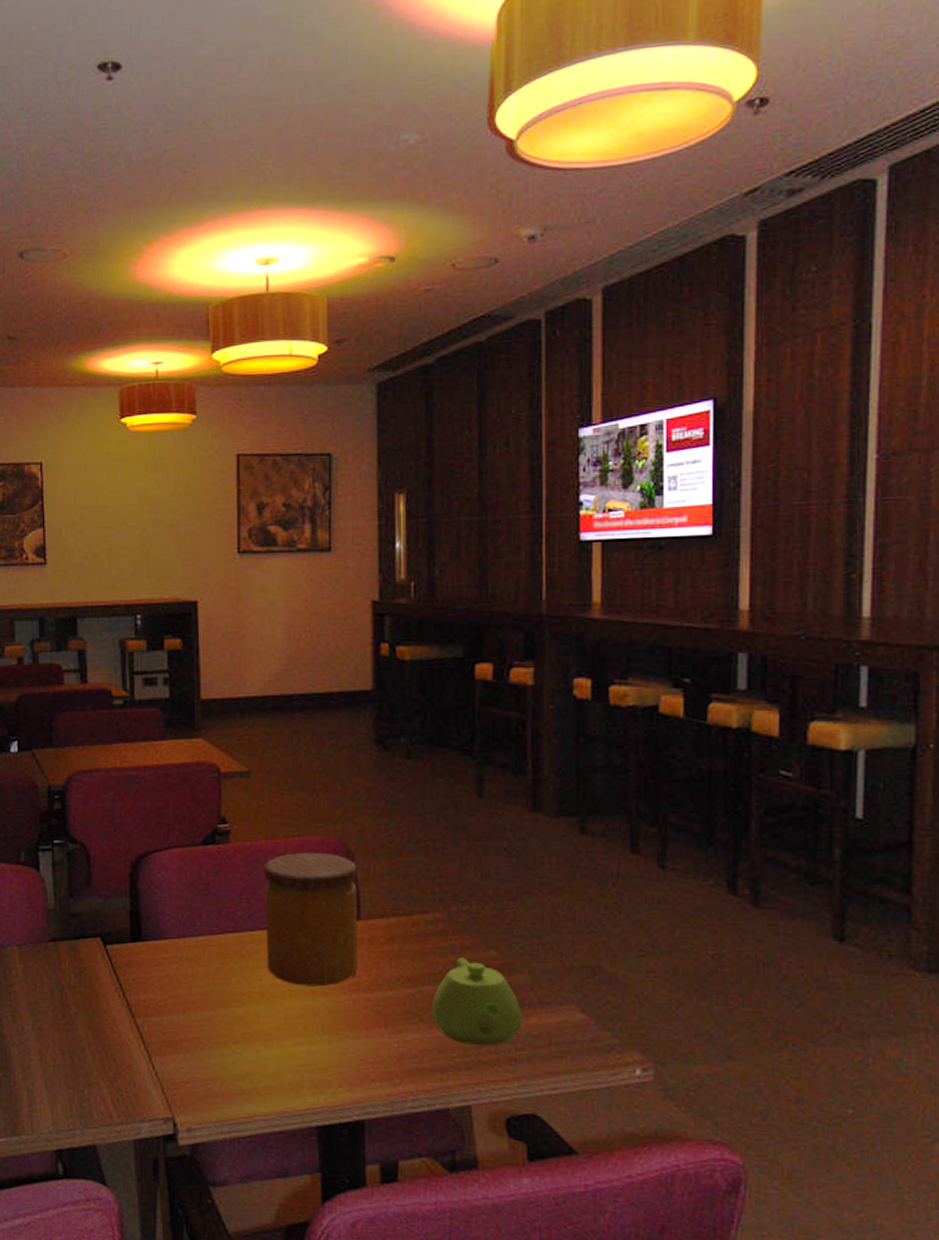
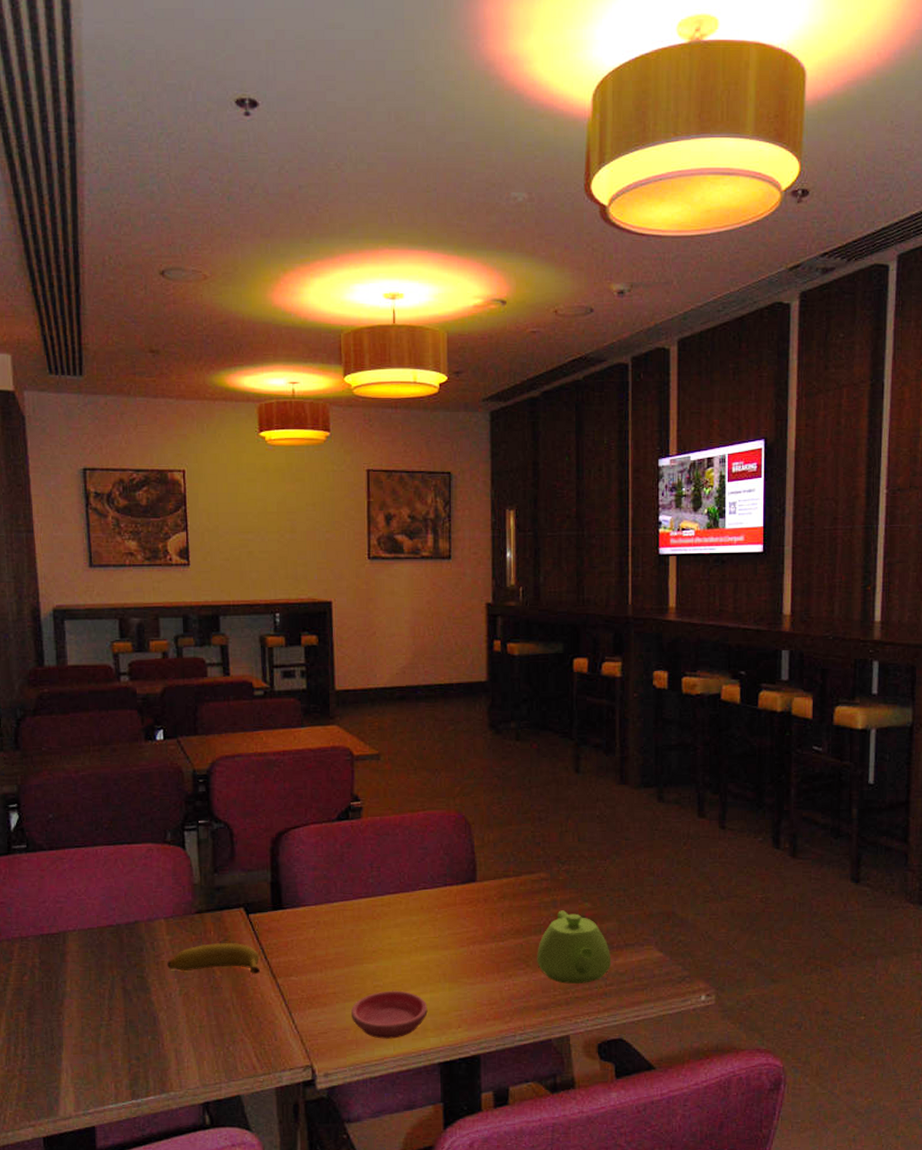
banana: none [20,975,117,1013] -> present [167,943,260,975]
saucer: none [217,1039,304,1095] -> present [351,990,428,1039]
jar: present [264,852,358,987] -> none [393,824,474,942]

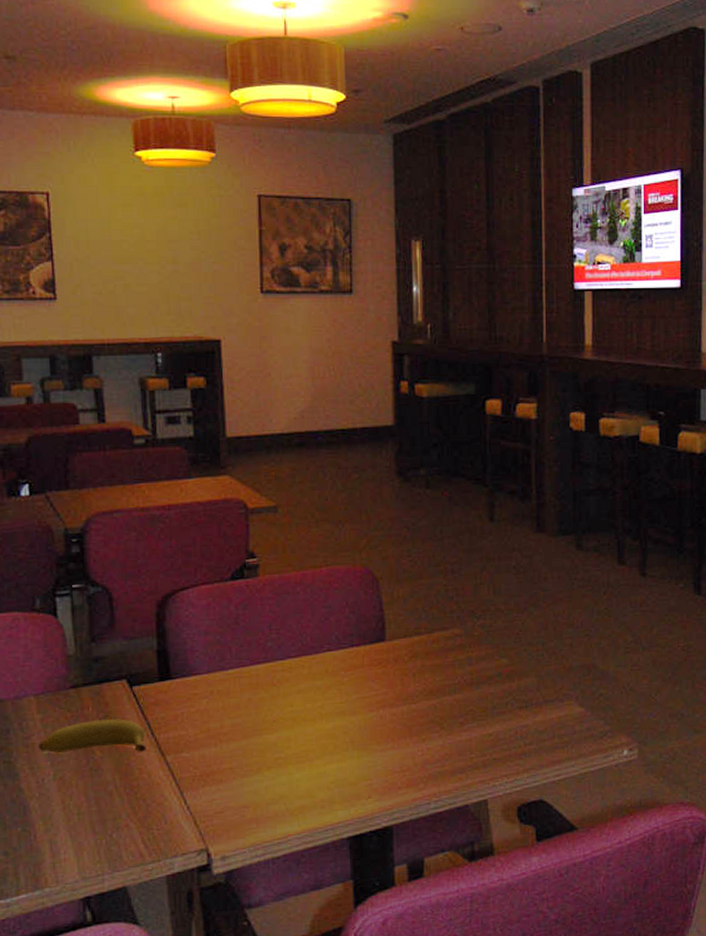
saucer: present [351,990,428,1039] -> none [250,762,335,815]
teapot: present [537,910,612,984] -> none [452,667,531,745]

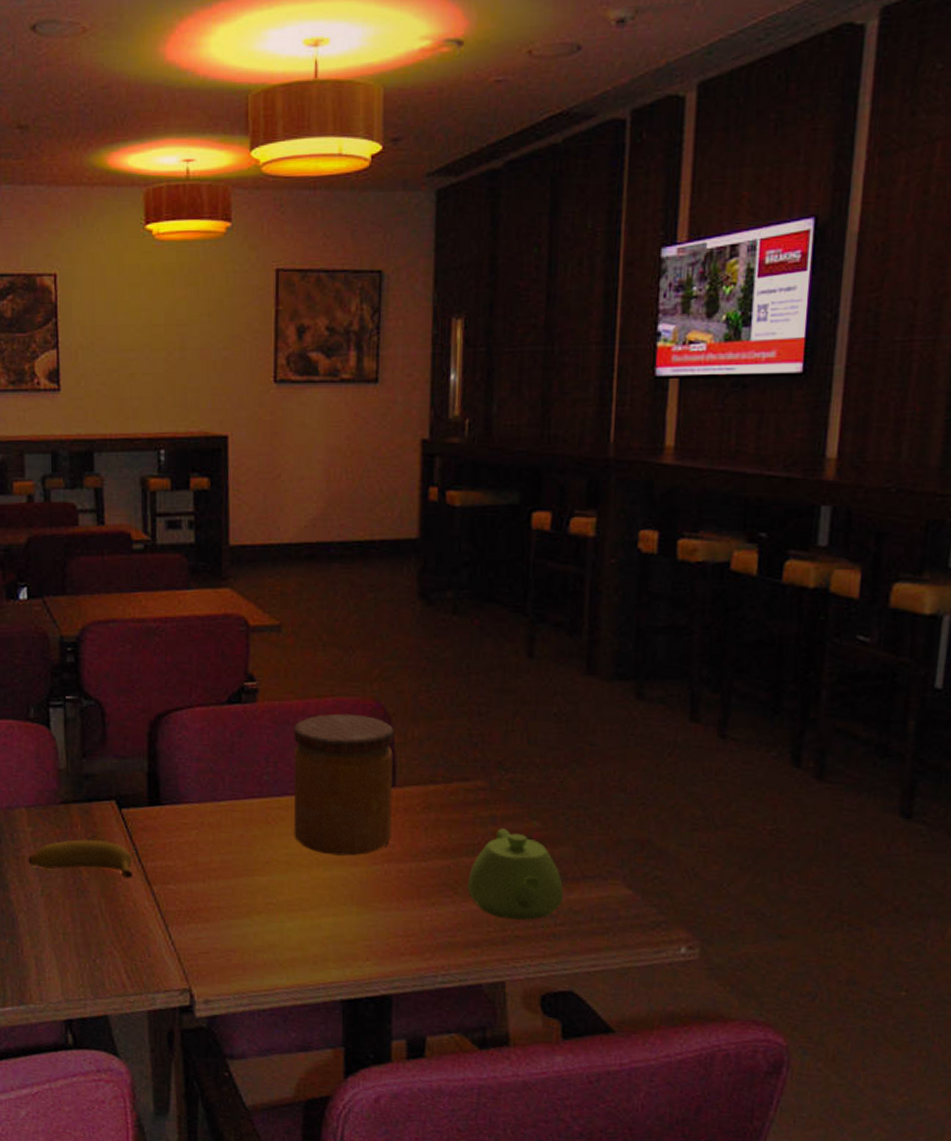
jar: none [293,580,384,708] -> present [293,713,394,856]
teapot: none [452,667,531,745] -> present [468,828,564,920]

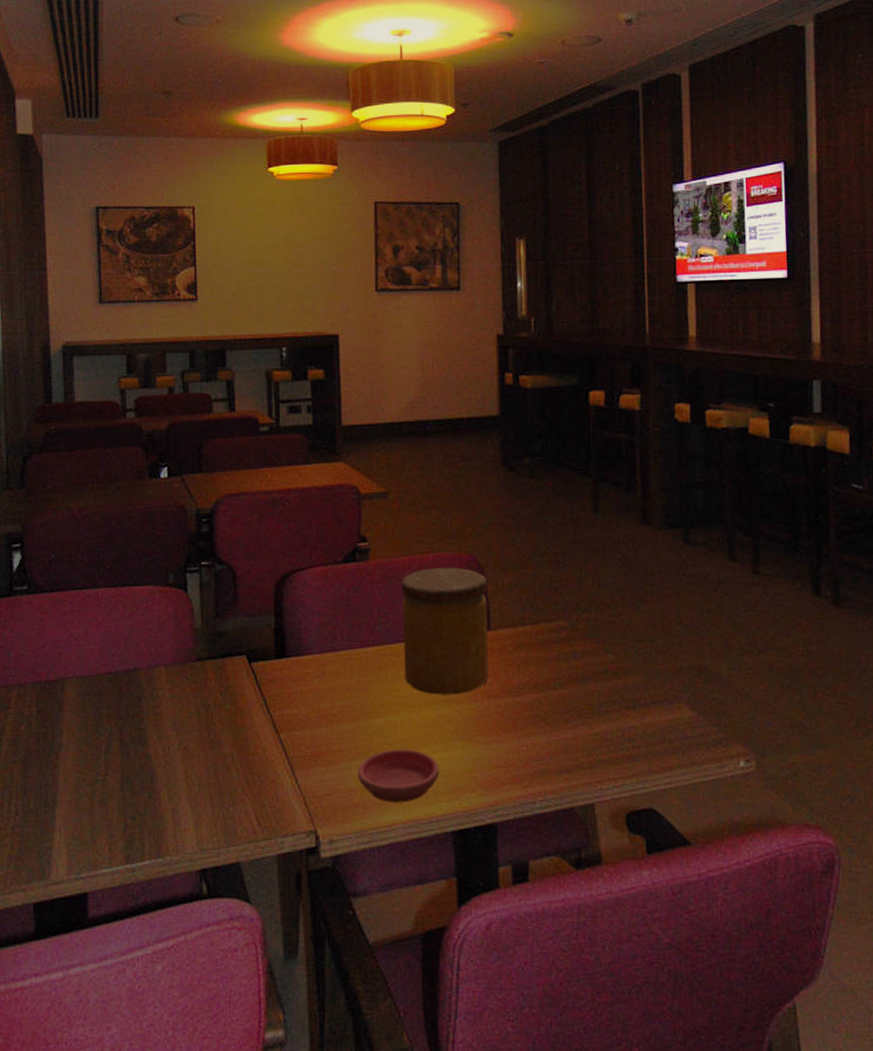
banana: present [28,839,133,879] -> none [166,693,262,729]
saucer: none [238,910,330,967] -> present [358,749,439,803]
teapot: present [468,828,564,920] -> none [557,662,639,745]

